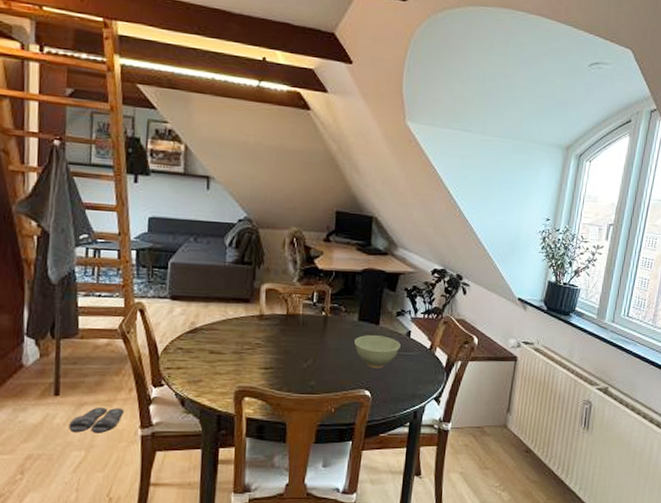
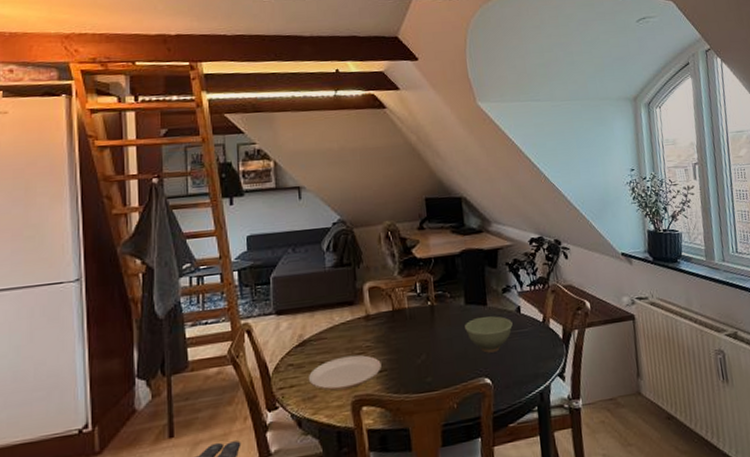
plate: none [195,349,268,379] -> present [308,355,382,391]

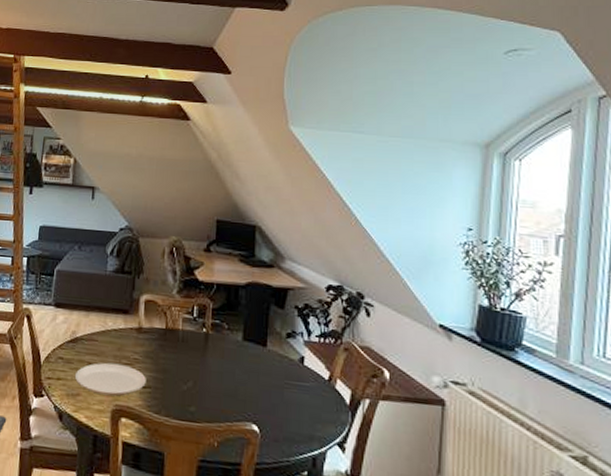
bowl: present [465,316,513,353] -> none [239,358,293,400]

